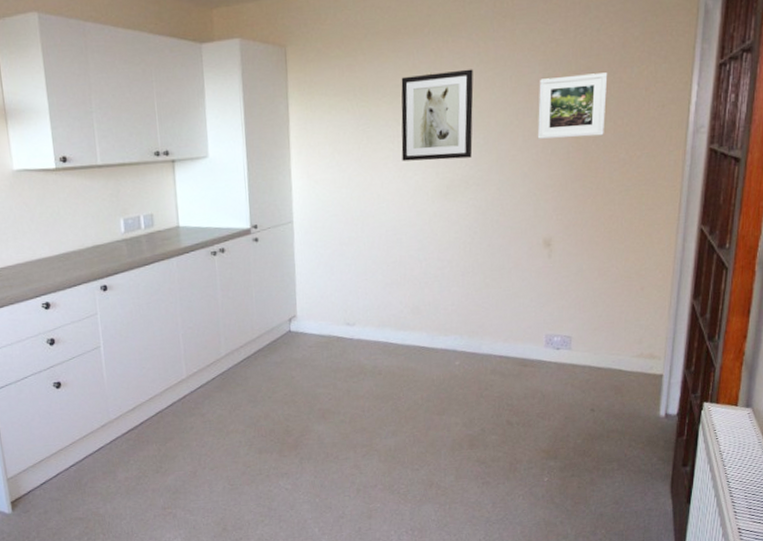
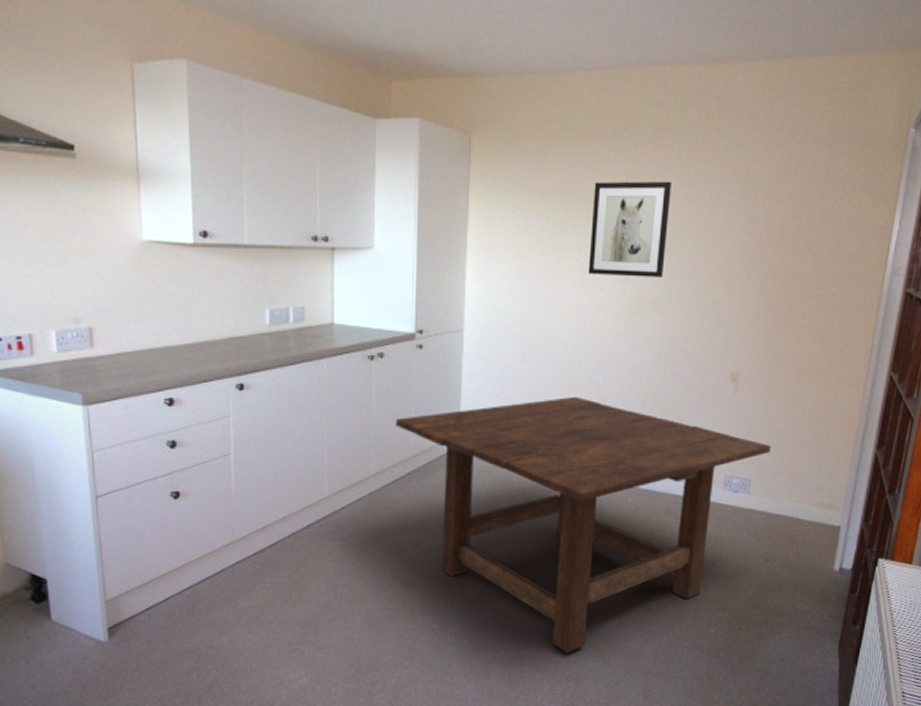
dining table: none [239,272,589,506] -> present [395,396,772,653]
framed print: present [537,72,608,139] -> none [733,200,810,268]

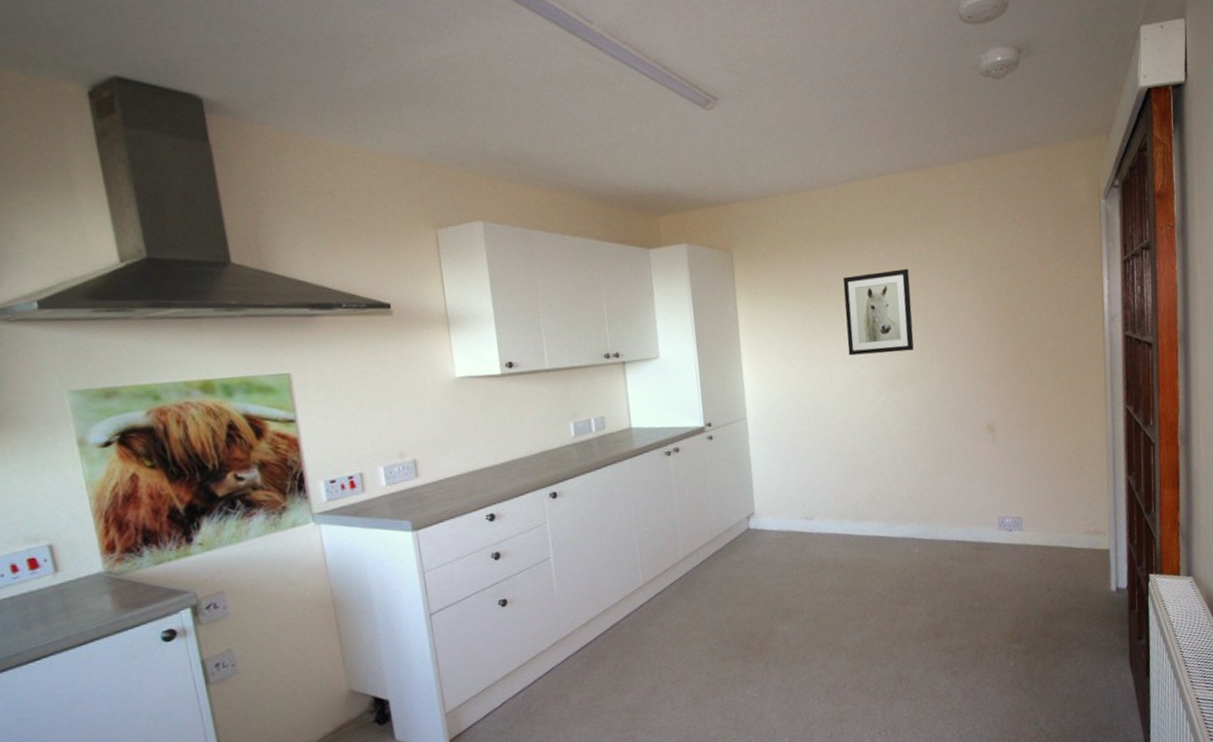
dining table: present [395,396,772,653] -> none [696,463,1035,704]

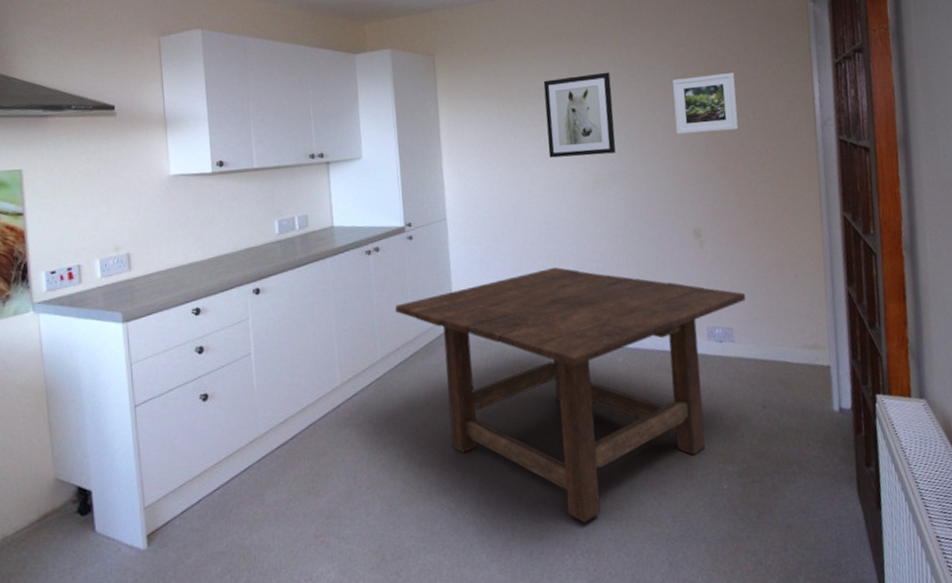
dining table: none [696,463,1035,704] -> present [394,267,746,523]
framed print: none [969,269,1032,331] -> present [672,73,739,134]

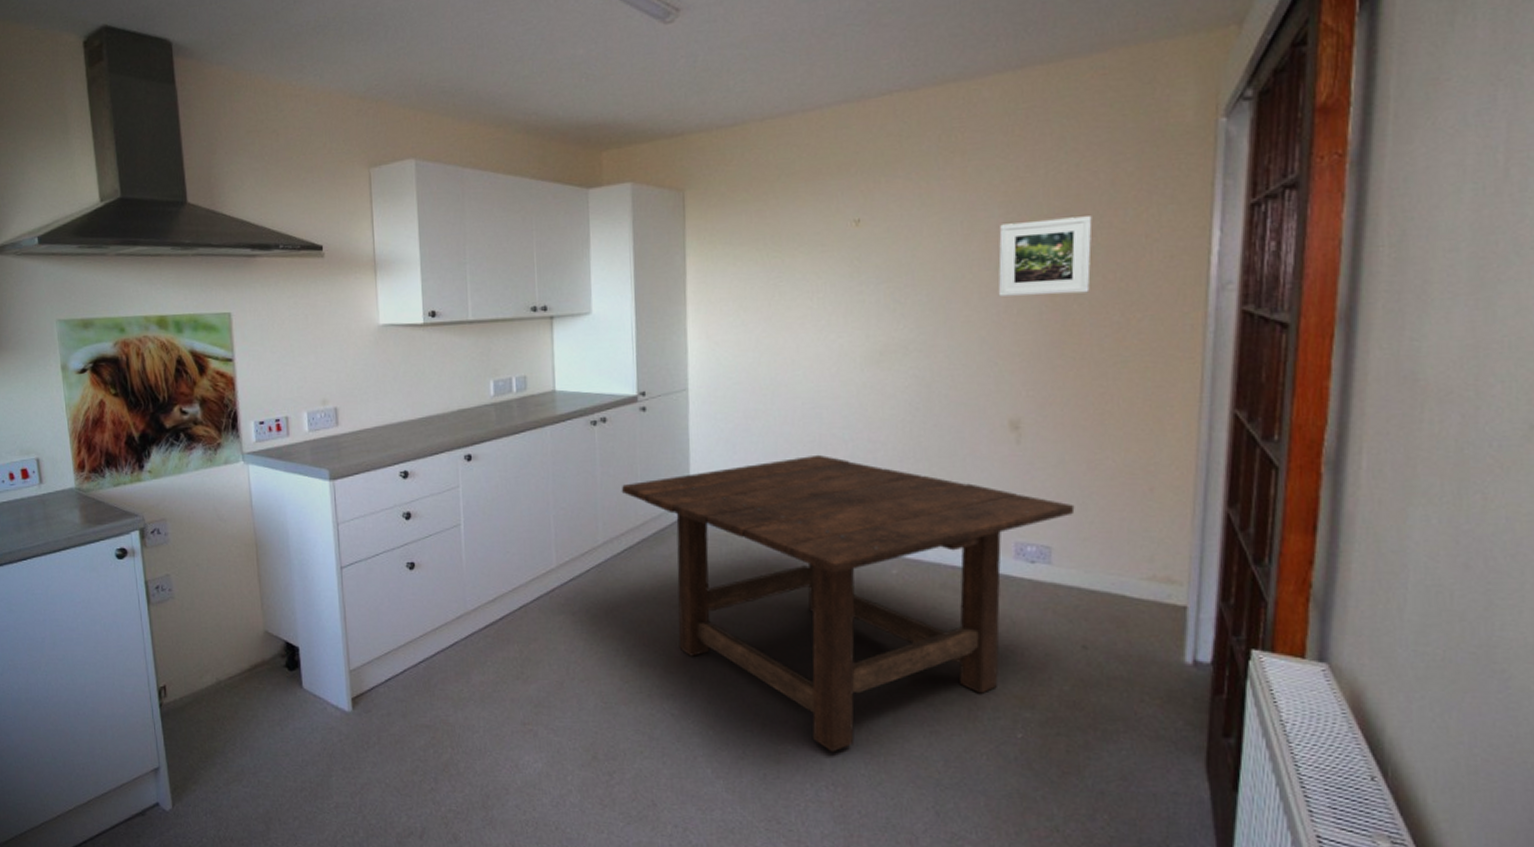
wall art: present [543,72,616,158] -> none [821,213,913,321]

